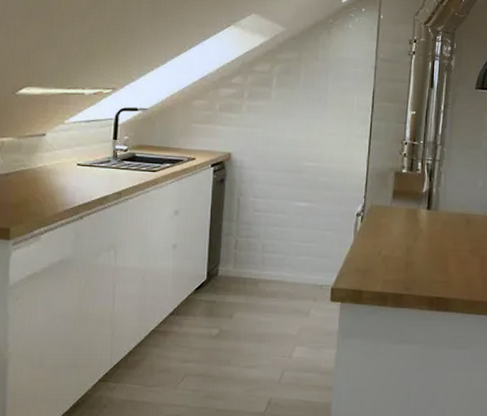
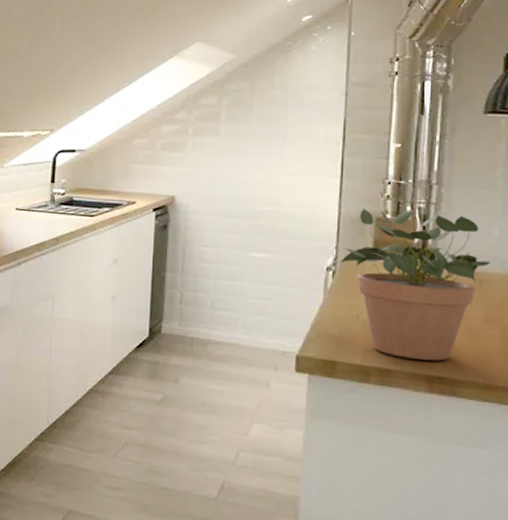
potted plant: none [367,164,475,285] -> present [340,208,490,361]

